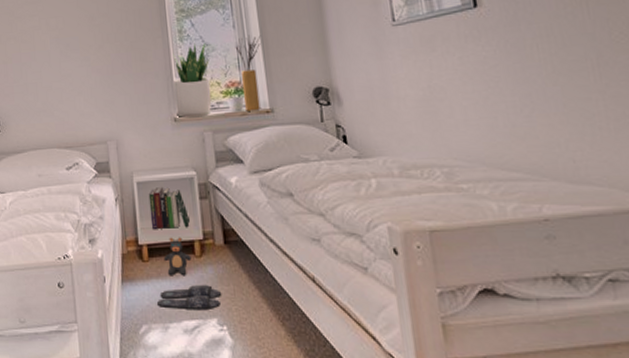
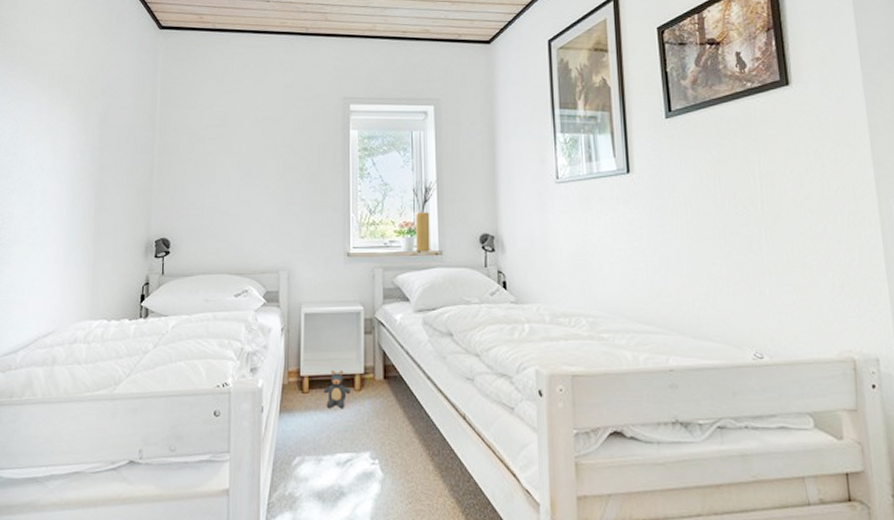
books: present [148,187,190,229] -> none [314,320,352,362]
slippers: present [157,284,221,311] -> none [313,417,376,444]
planter: present [172,43,212,118] -> none [349,181,388,254]

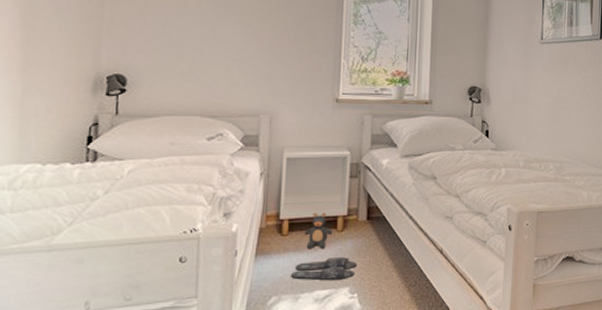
slippers: none [313,417,376,444] -> present [291,256,356,281]
vase: present [412,178,437,252] -> none [406,30,432,101]

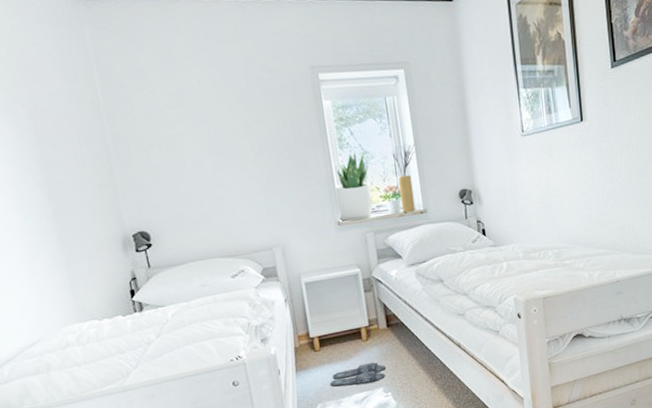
stuffed animal: present [304,213,333,250] -> none [334,326,359,360]
planter: none [339,29,382,101] -> present [333,151,372,222]
vase: none [406,30,432,101] -> present [392,143,415,213]

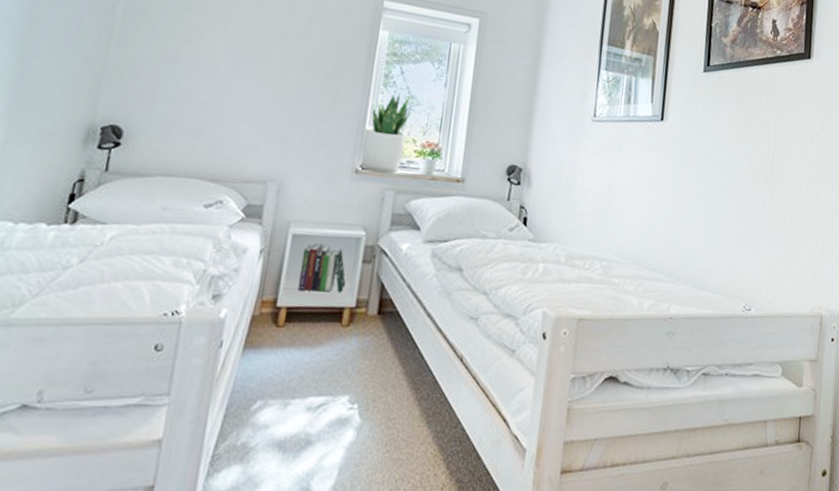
books: none [317,285,356,322] -> present [298,243,346,293]
slippers: present [330,362,385,387] -> none [282,356,360,386]
vase: present [392,143,415,213] -> none [436,97,471,178]

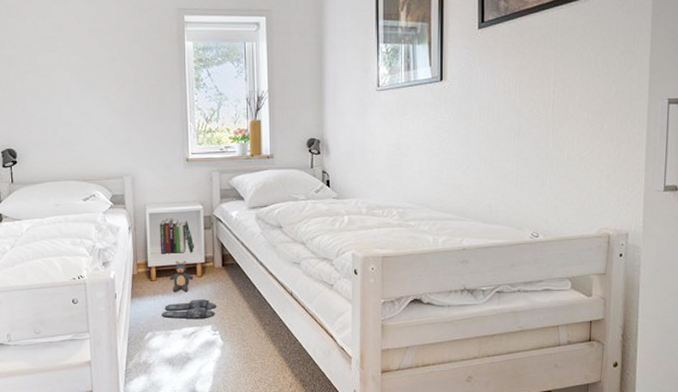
slippers: none [282,356,360,386] -> present [162,298,216,320]
stuffed animal: none [303,301,337,347] -> present [169,260,194,293]
planter: present [360,92,413,174] -> none [187,91,223,159]
vase: none [436,97,471,178] -> present [245,88,269,156]

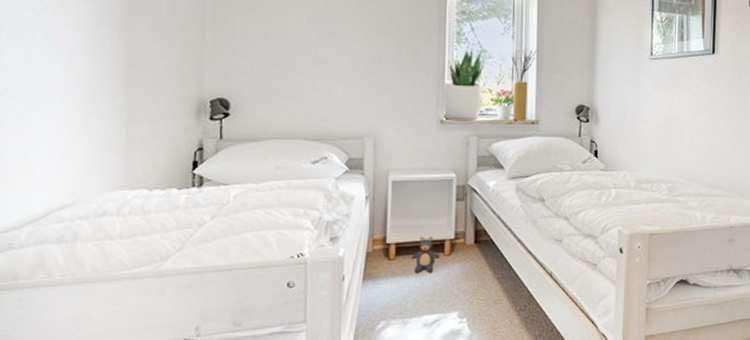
books: present [159,218,194,254] -> none [403,187,443,228]
slippers: present [162,298,216,320] -> none [399,280,465,305]
planter: none [187,91,223,159] -> present [443,47,486,122]

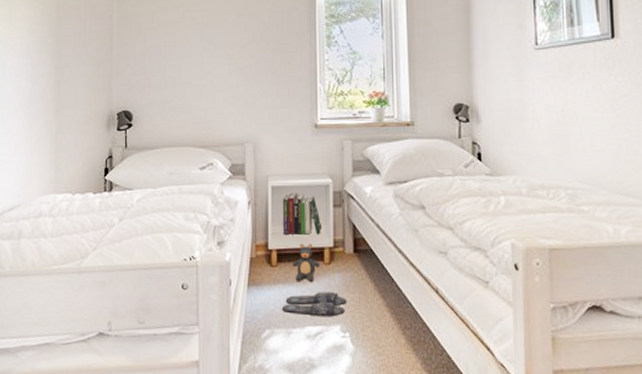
slippers: none [399,280,465,305] -> present [282,291,346,317]
books: none [403,187,443,228] -> present [282,193,321,235]
planter: present [443,47,486,122] -> none [316,50,357,125]
vase: present [511,47,538,121] -> none [382,46,409,123]

